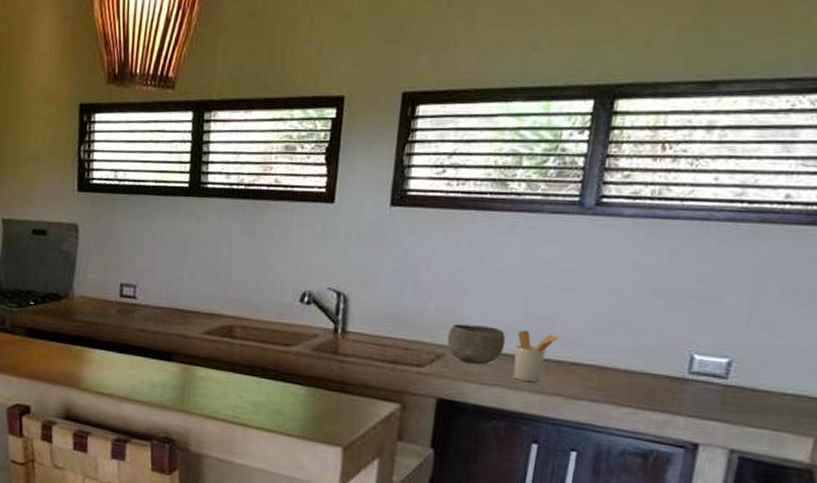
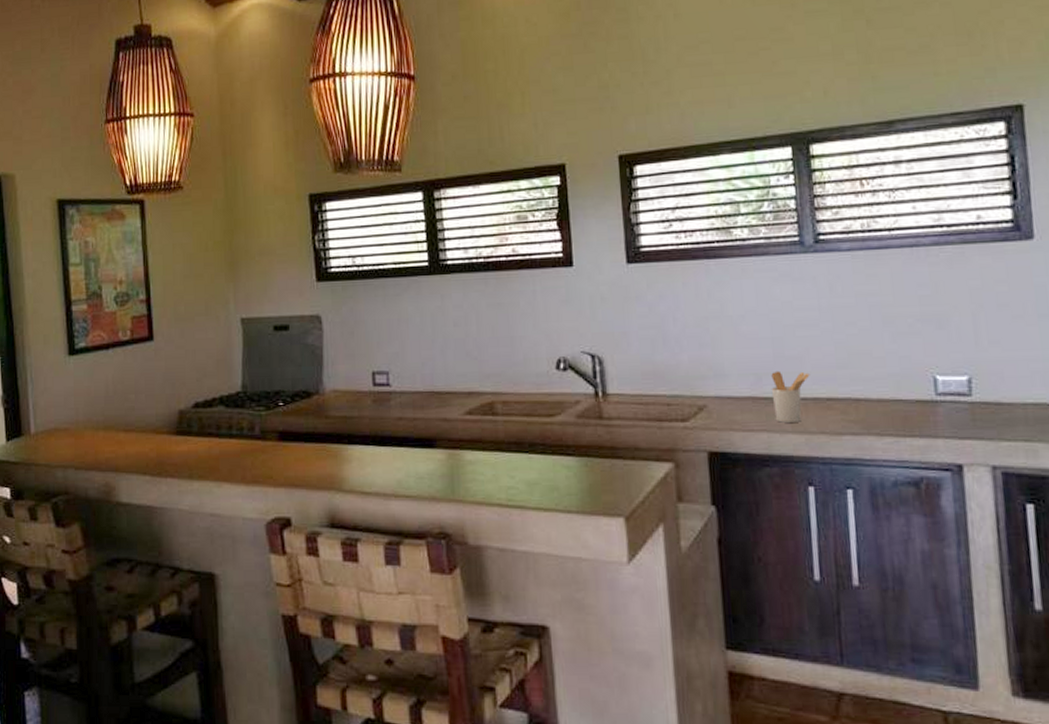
bowl: present [446,324,506,365] -> none [705,372,762,412]

